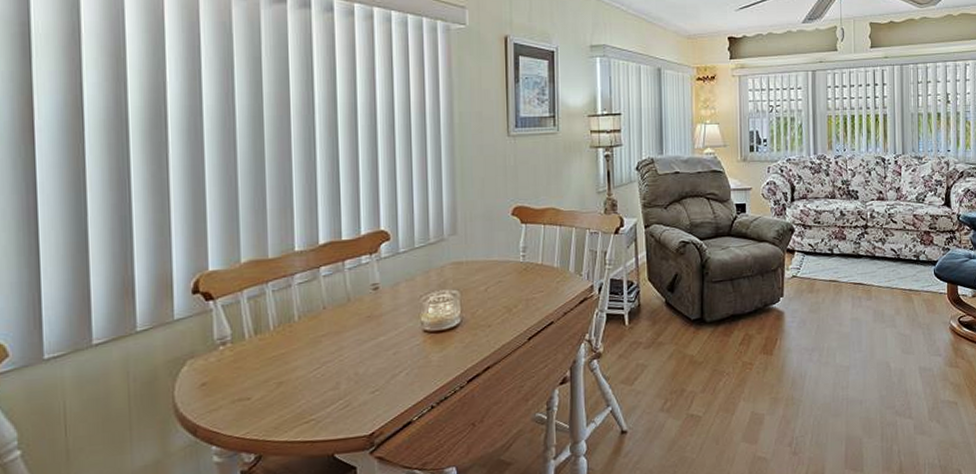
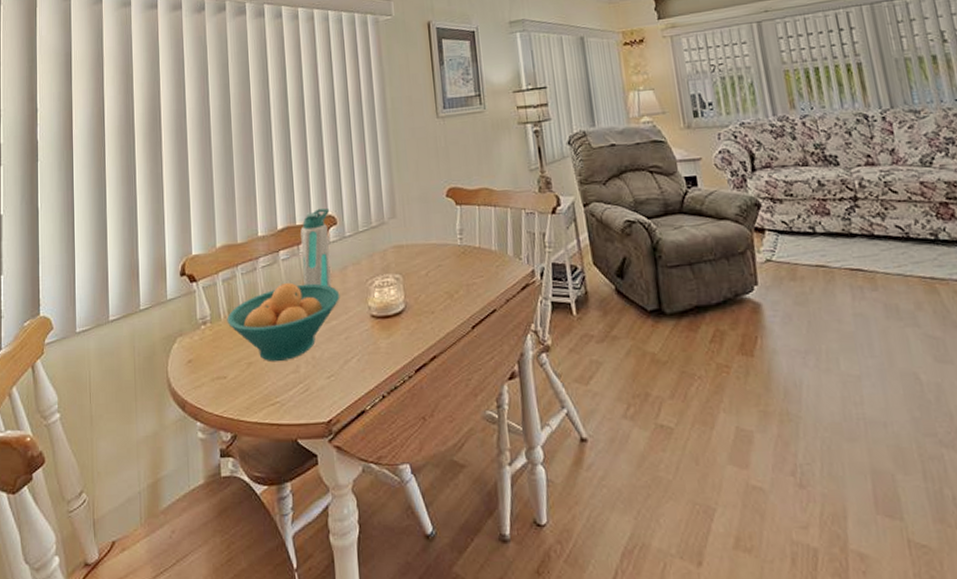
fruit bowl: none [252,299,390,381] -> present [227,282,340,362]
water bottle: none [347,223,383,304] -> present [300,208,332,288]

